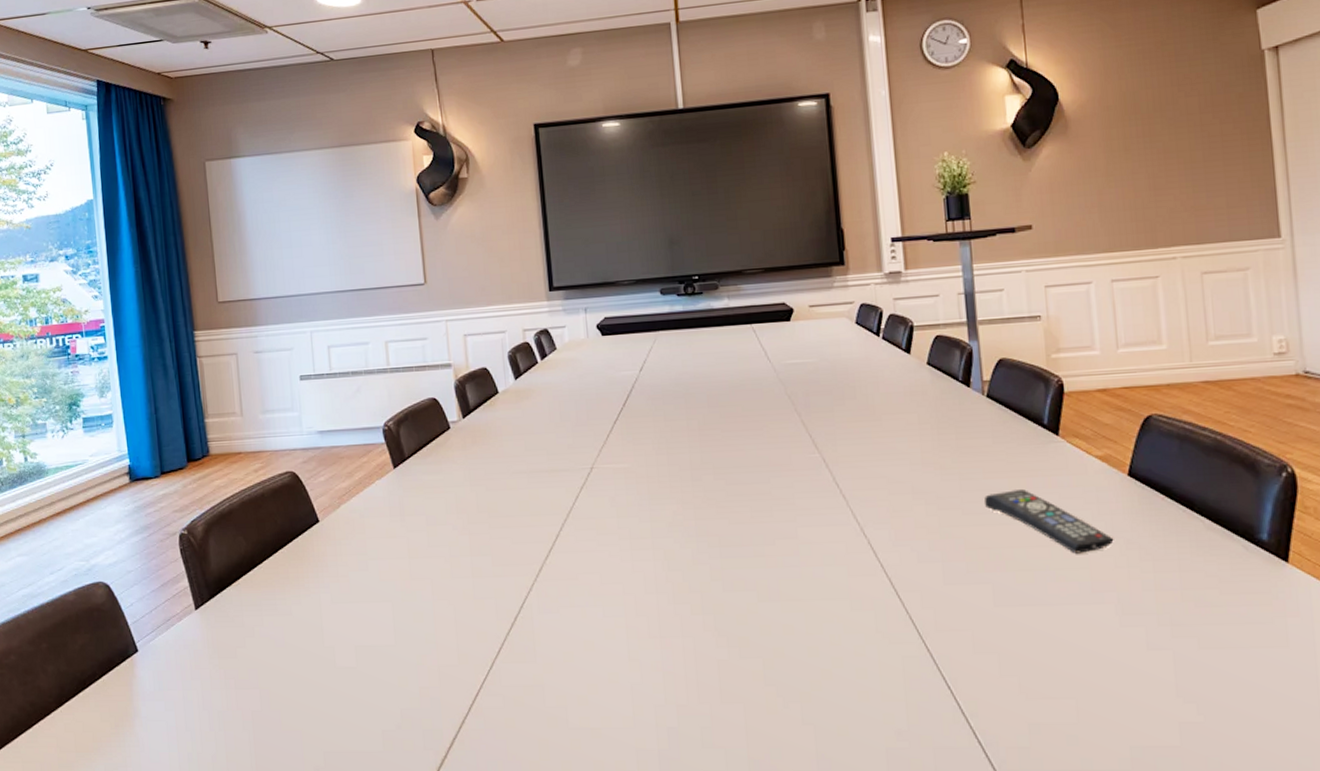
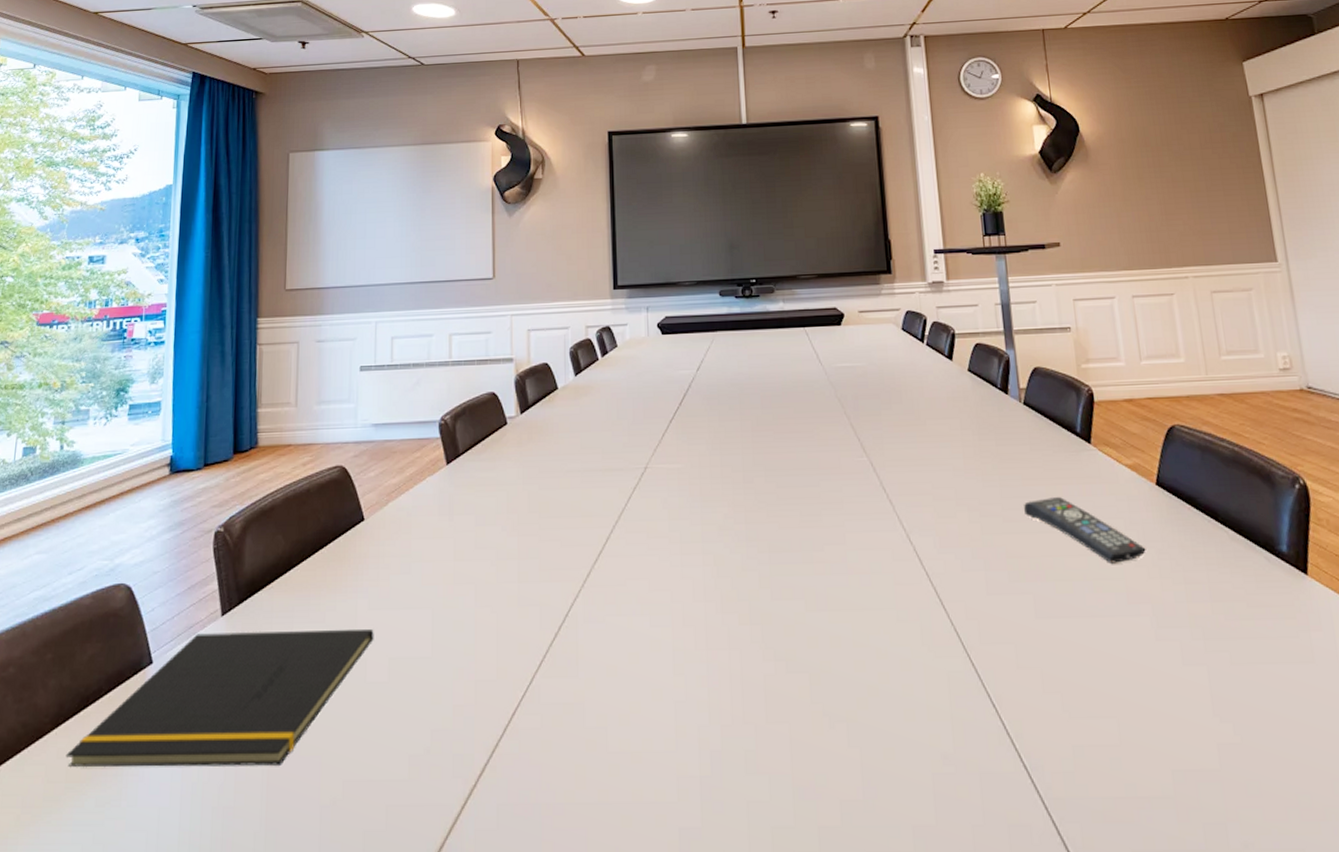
notepad: none [72,621,340,740] -> present [65,630,374,768]

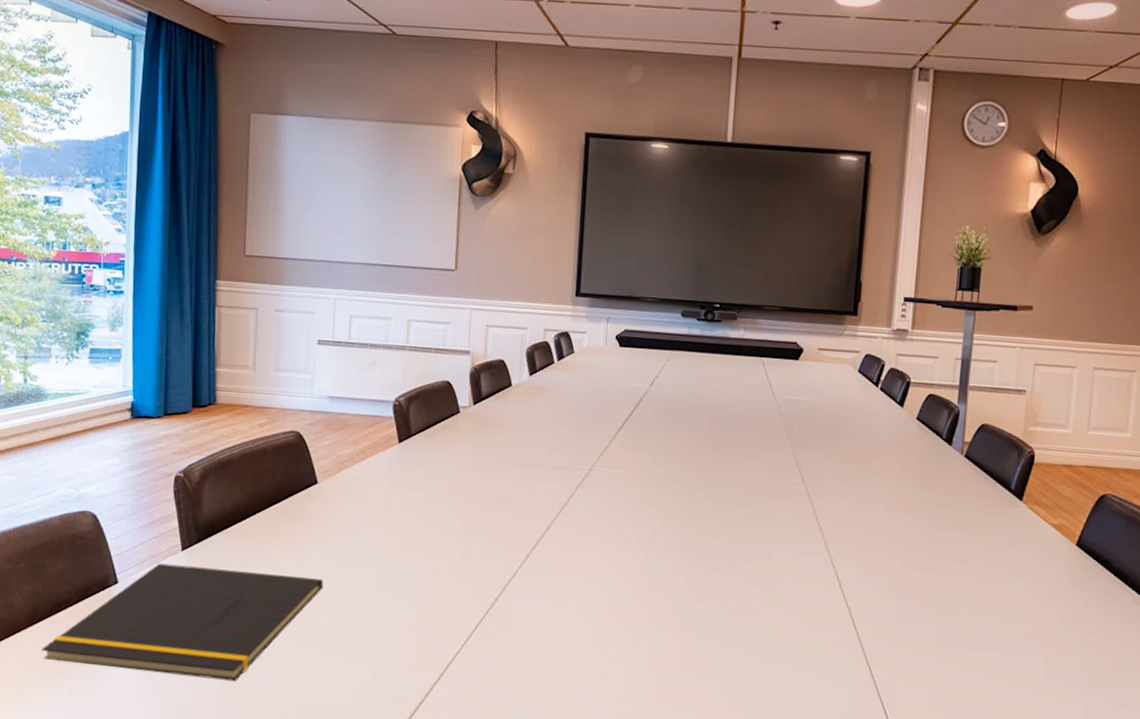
remote control: present [1024,496,1146,564] -> none [946,543,1054,609]

